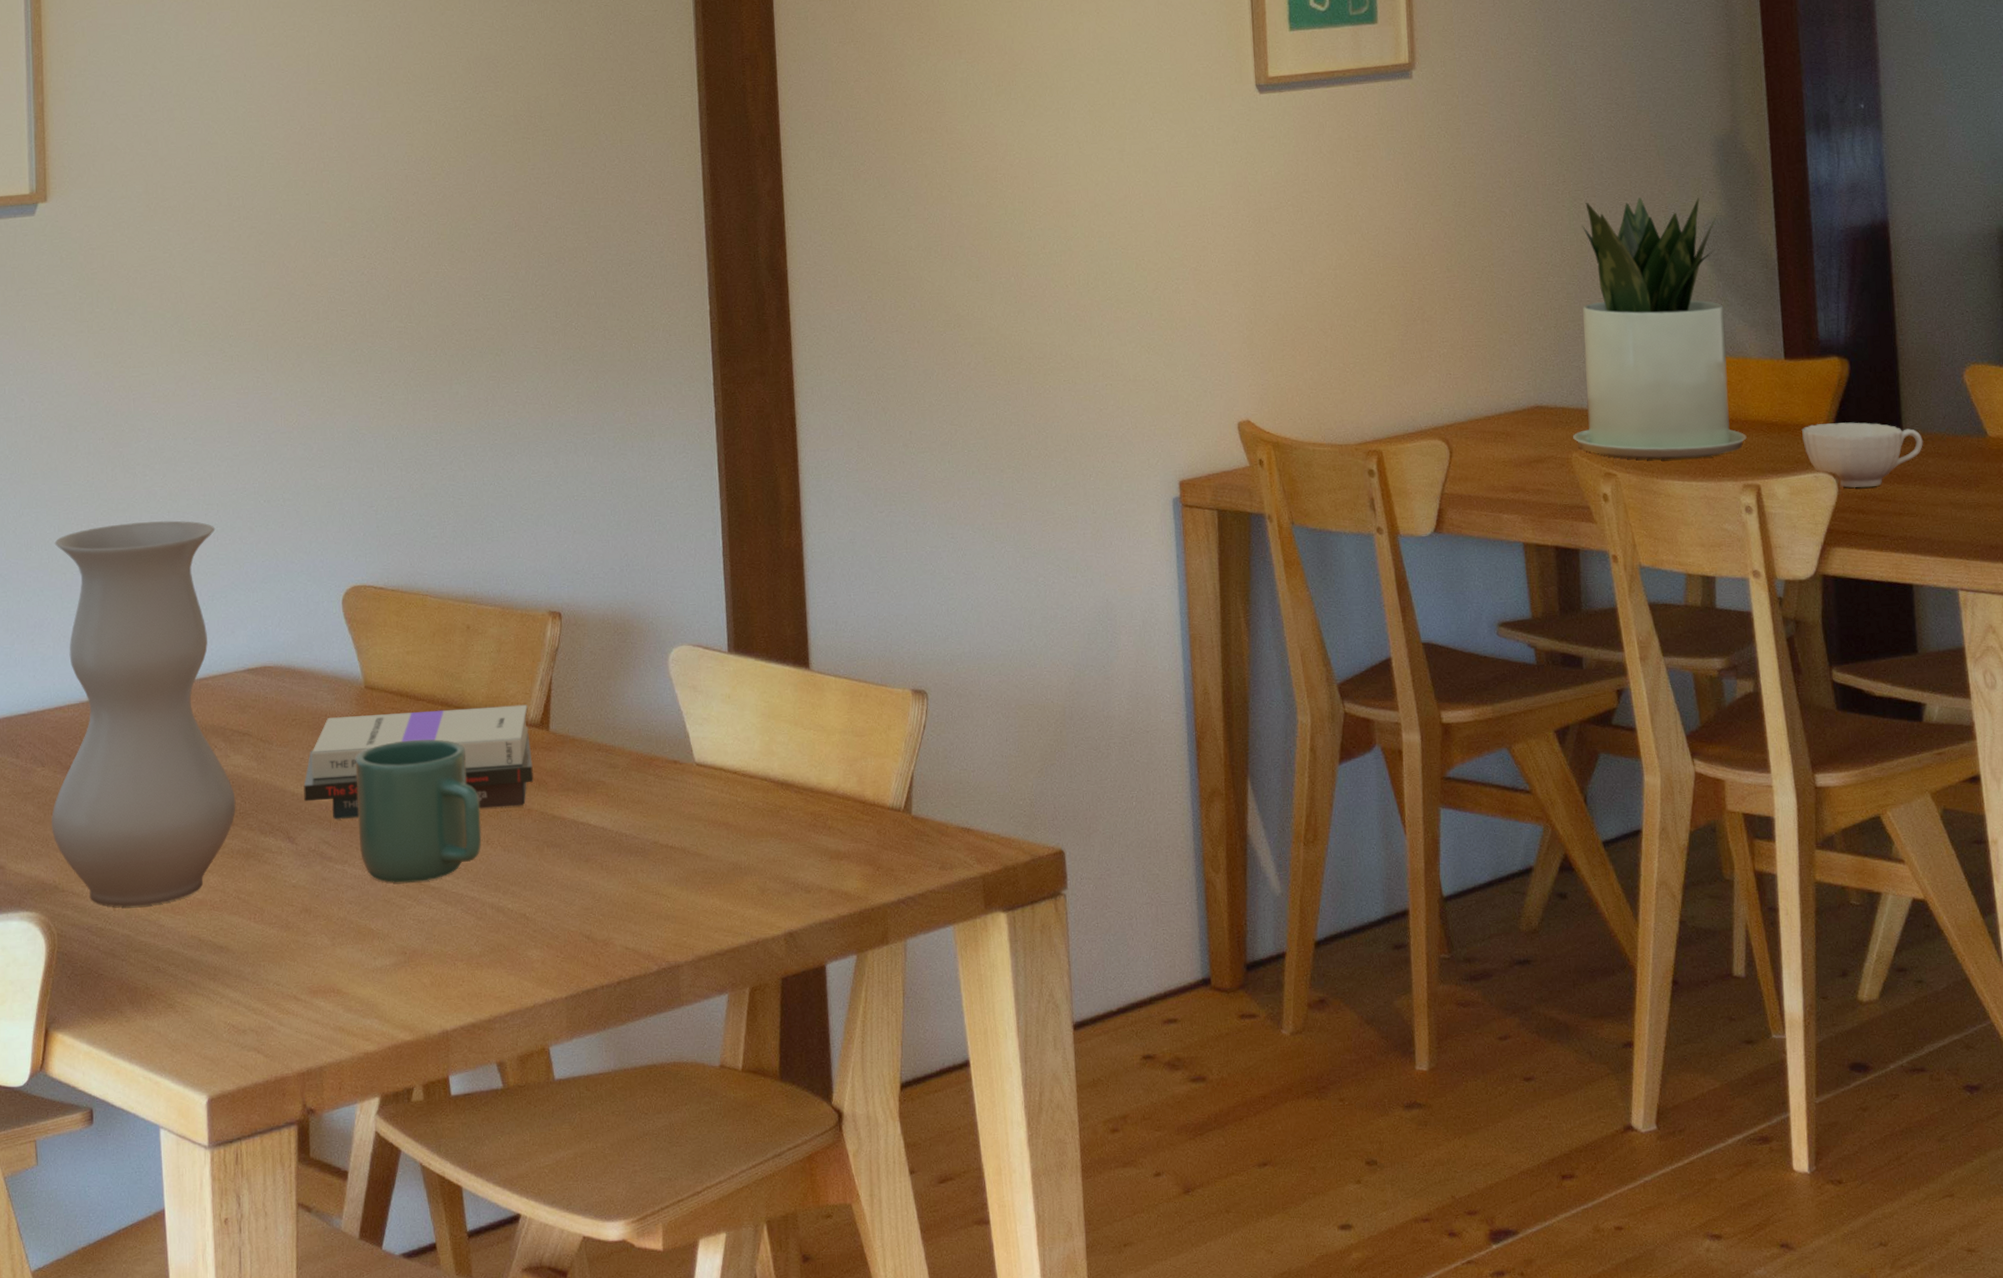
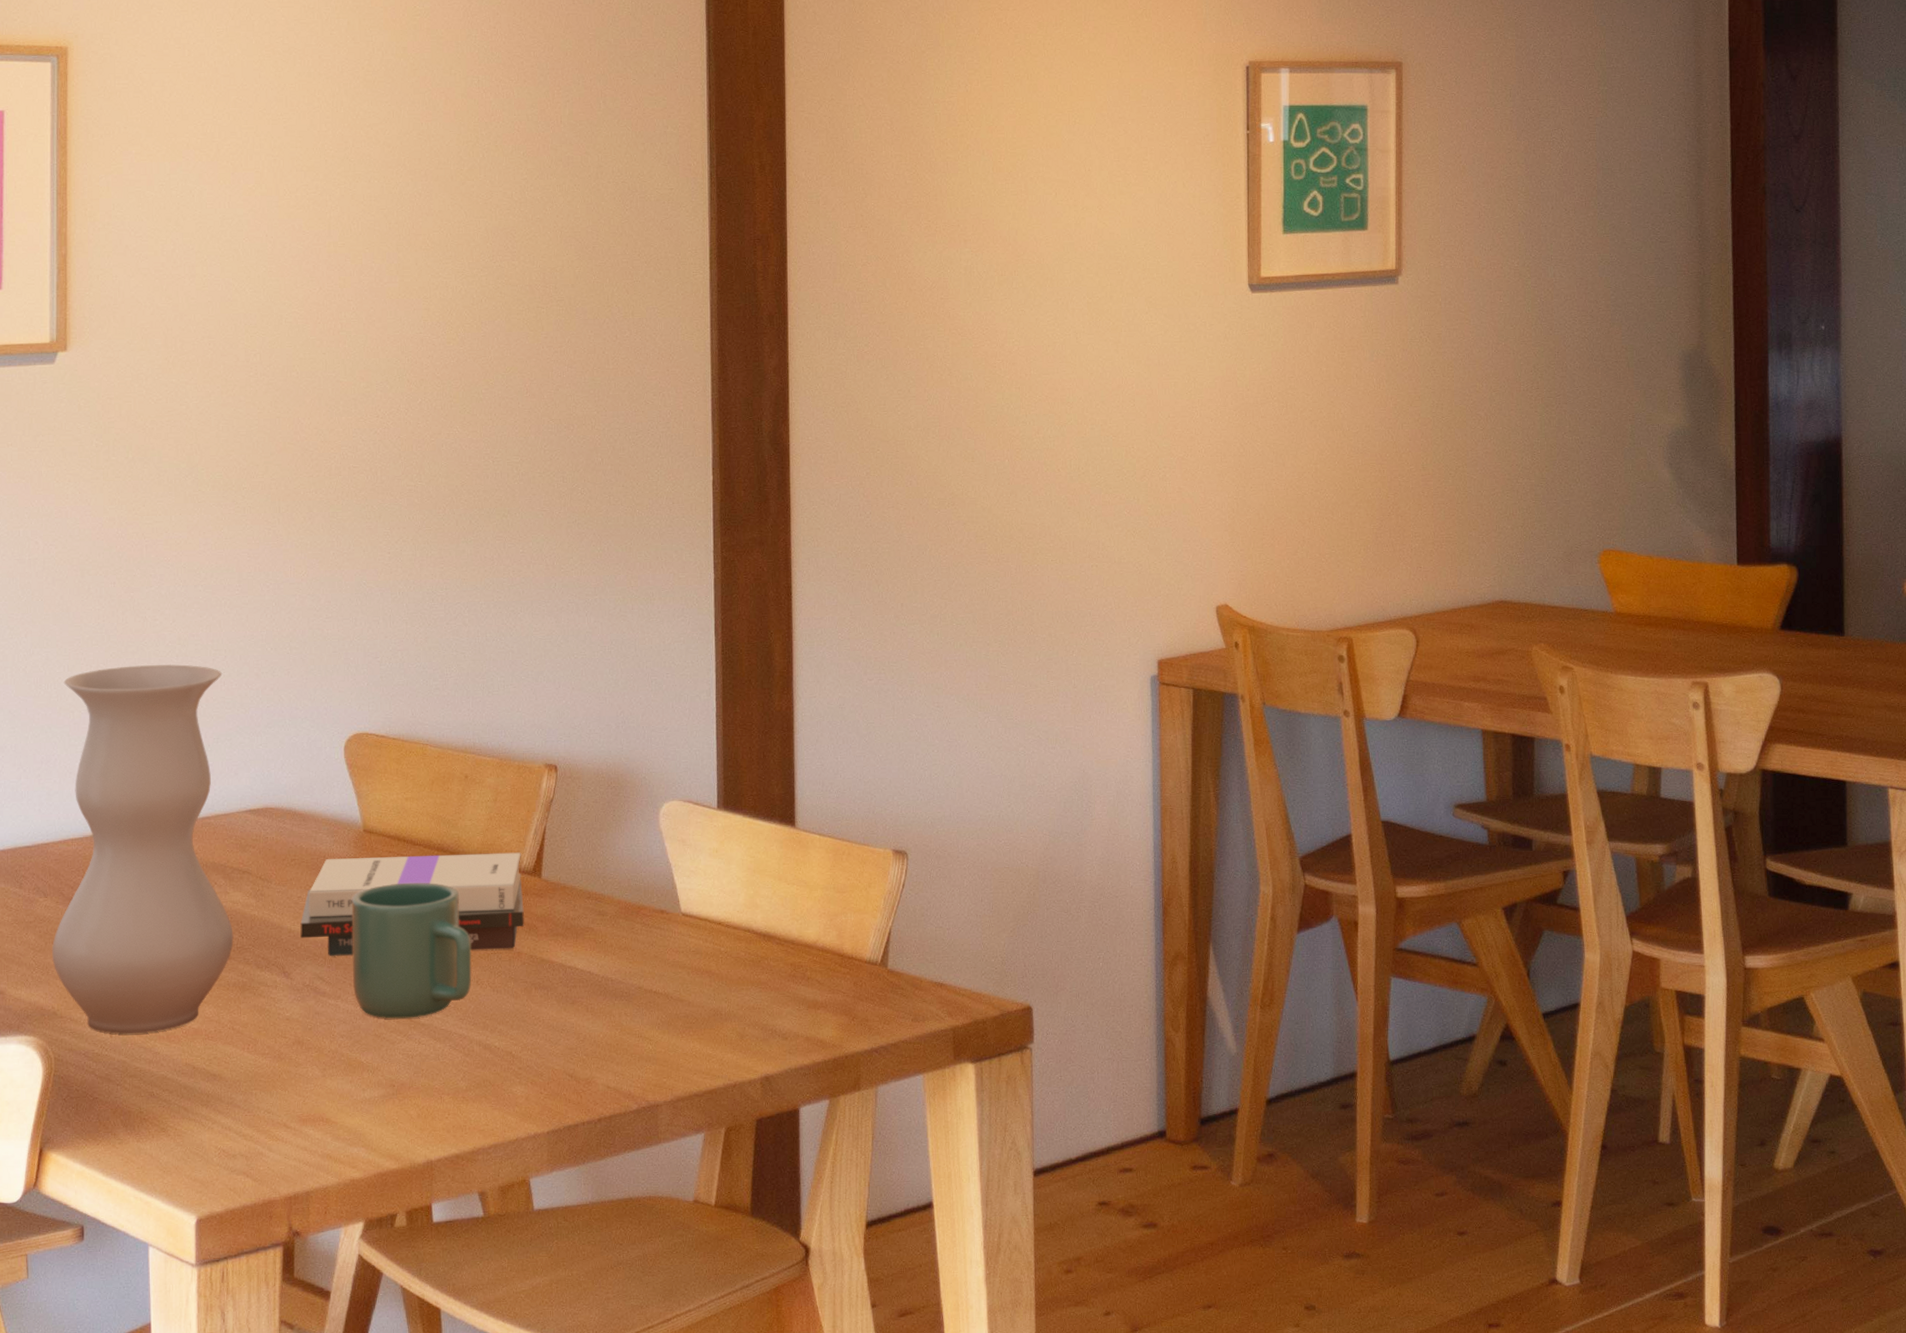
planter: present [1573,197,1747,460] -> none [1534,406,1698,656]
teacup: present [1802,422,1923,488] -> none [1750,626,1863,689]

